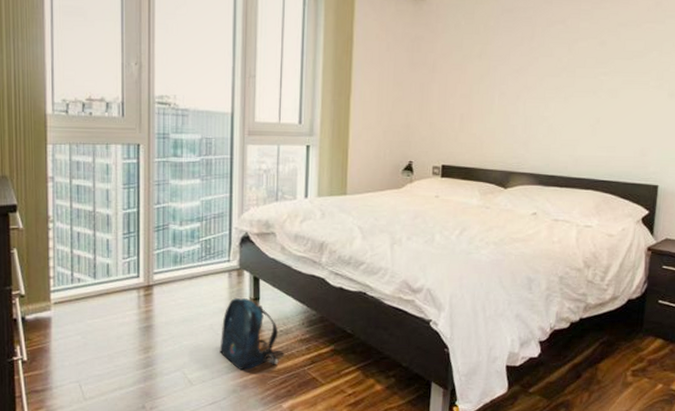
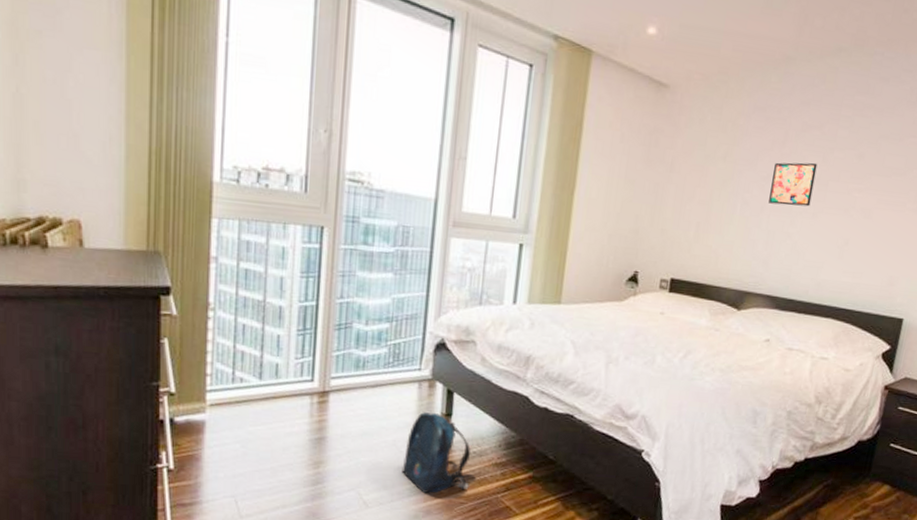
wall art: none [523,53,564,93] -> present [768,162,818,207]

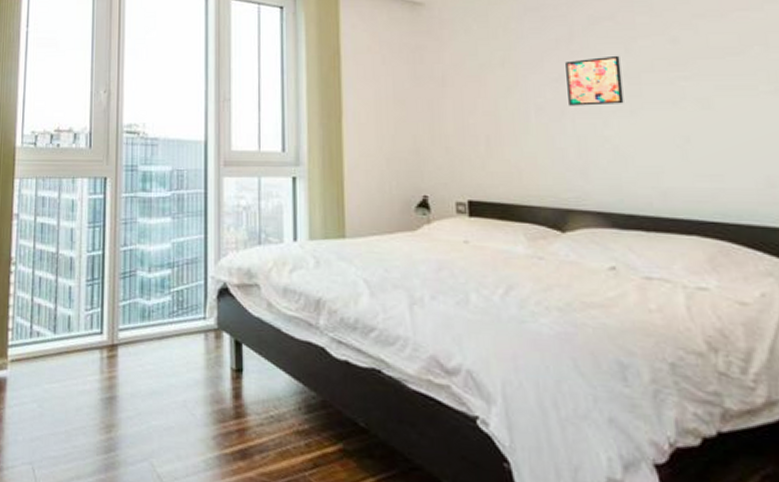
backpack: present [401,412,471,493] -> none [195,367,270,467]

